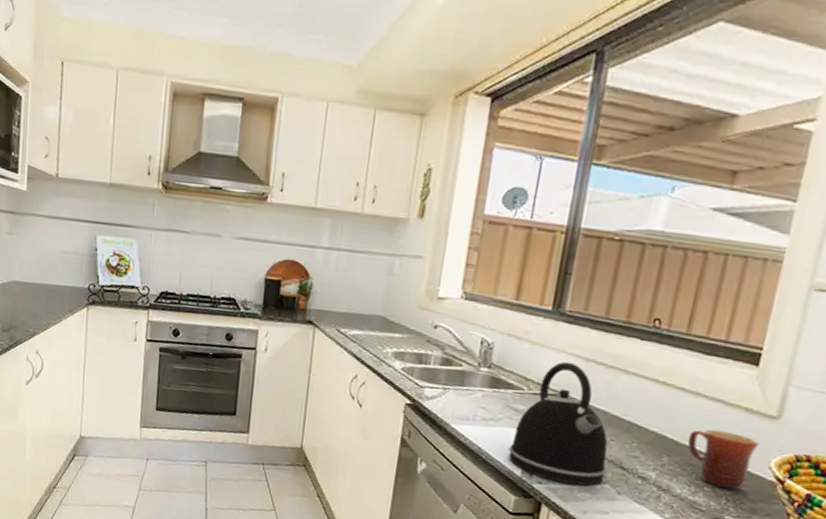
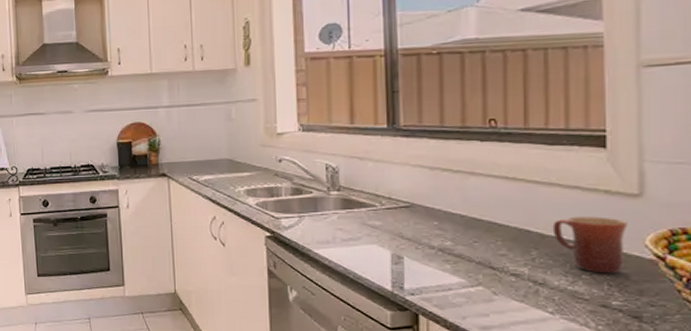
kettle: present [508,361,608,486] -> none [374,173,477,291]

